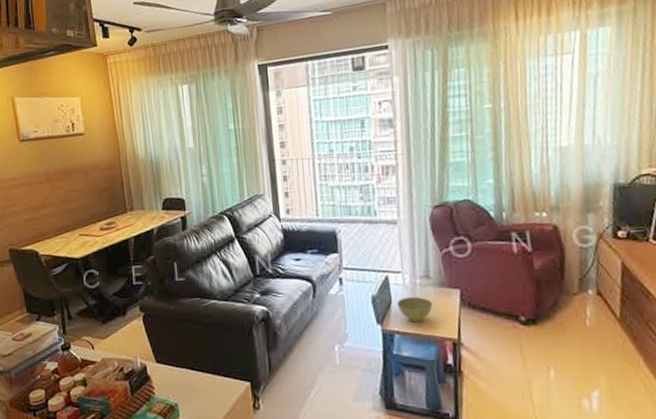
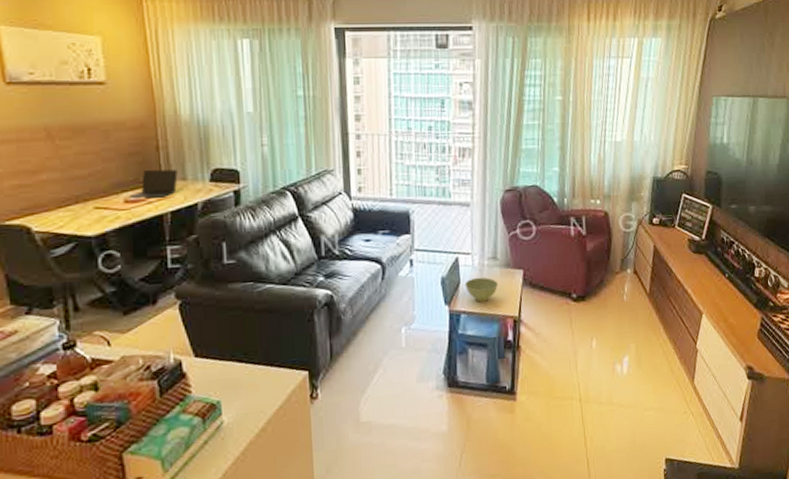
laptop: none [103,200,138,227] -> present [129,169,178,199]

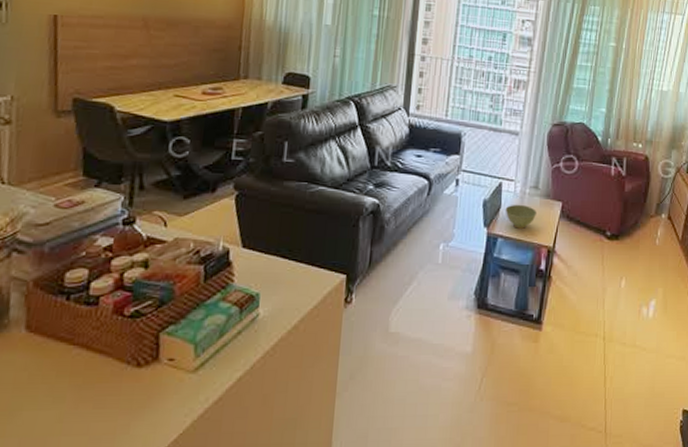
laptop: present [129,169,178,199] -> none [207,67,255,94]

